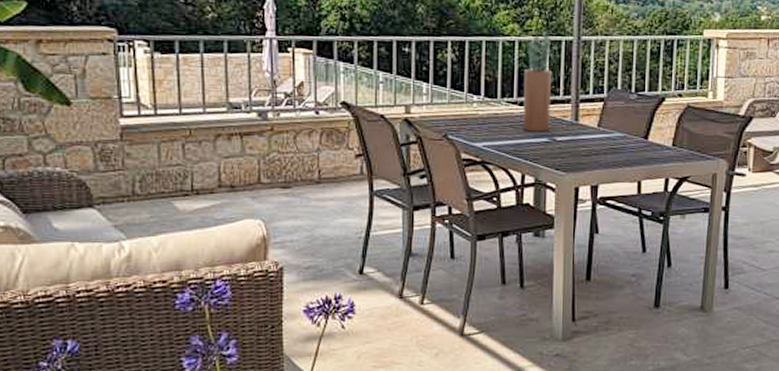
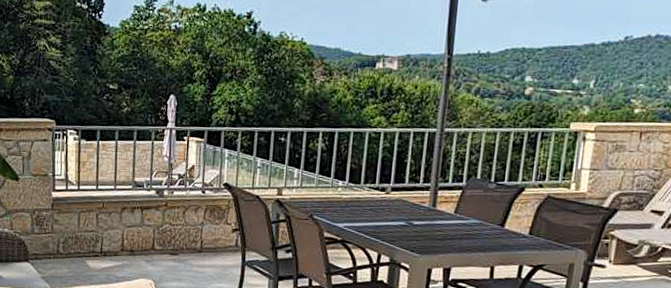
vase: present [522,26,551,133] -> none [382,119,415,217]

